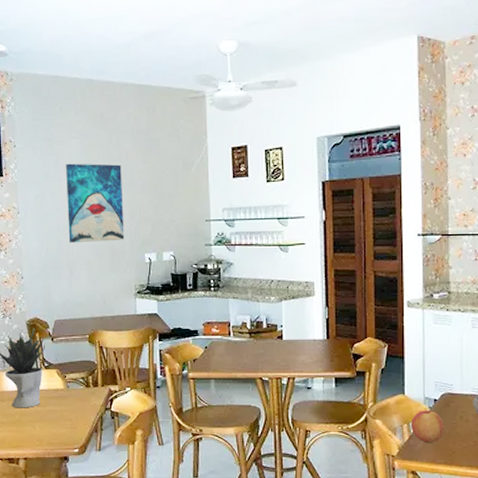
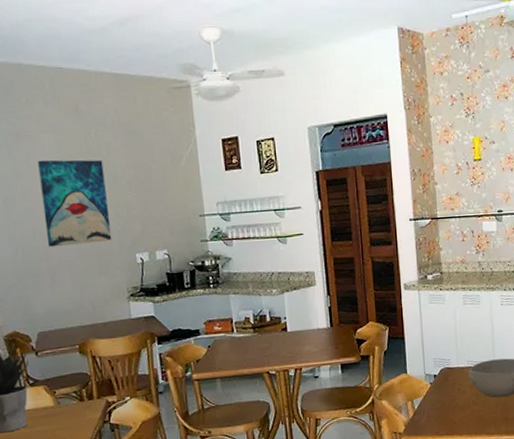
apple: present [411,410,444,443] -> none [415,385,445,417]

